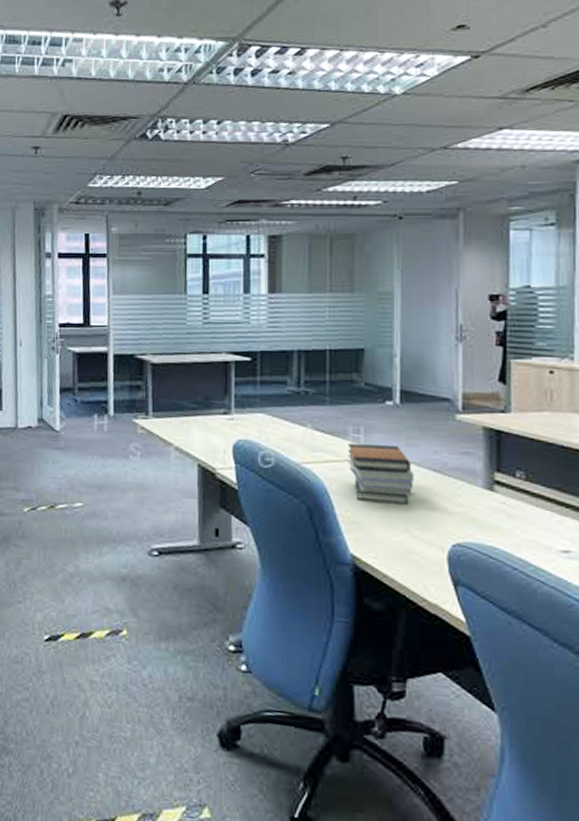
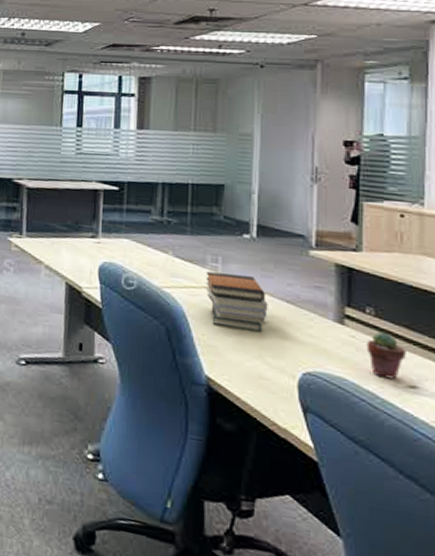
potted succulent: none [517,496,560,545] -> present [366,332,408,380]

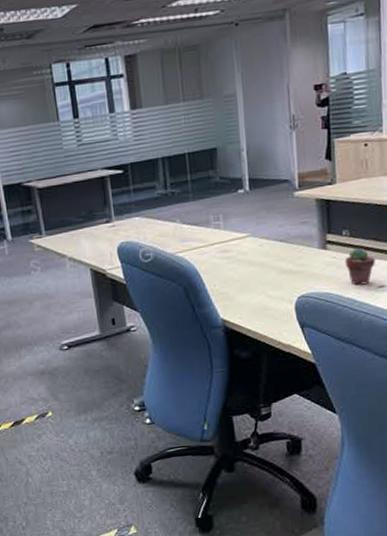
book stack: present [205,272,268,332] -> none [210,226,266,275]

